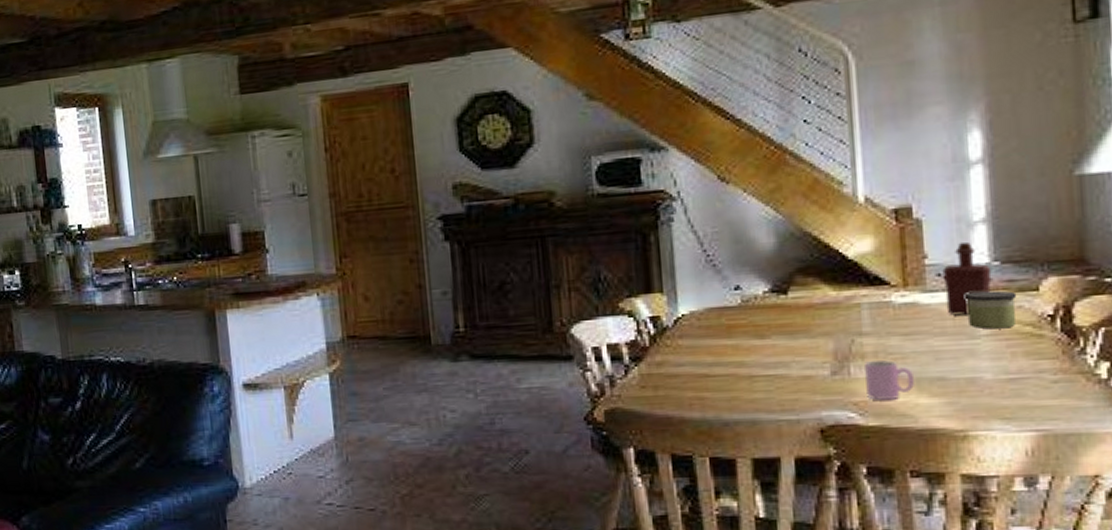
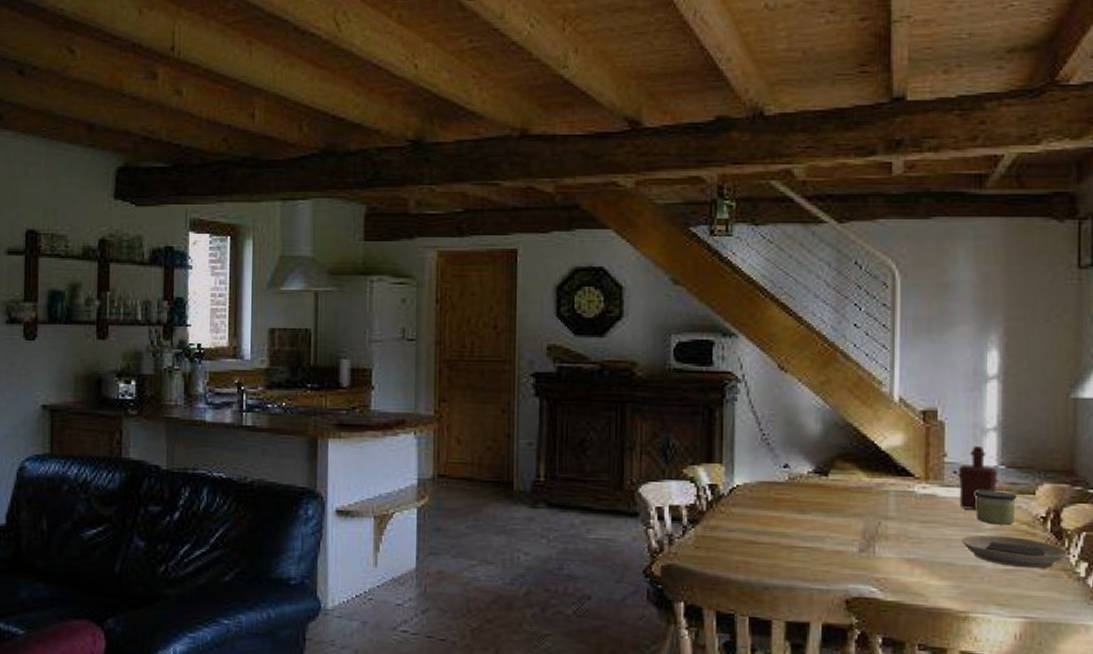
cup: present [865,359,914,400] -> none [887,542,927,579]
plate: none [951,340,1085,375] -> present [960,535,1068,569]

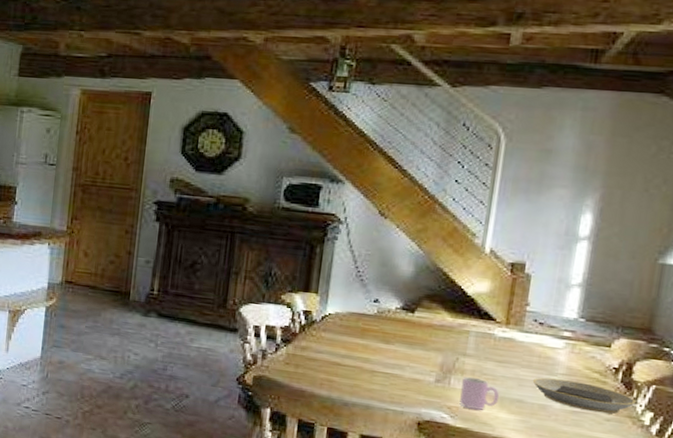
cup: none [887,542,927,579] -> present [459,377,499,410]
bottle: present [958,445,998,510] -> none [535,298,578,356]
candle: present [975,490,1017,525] -> none [551,338,593,372]

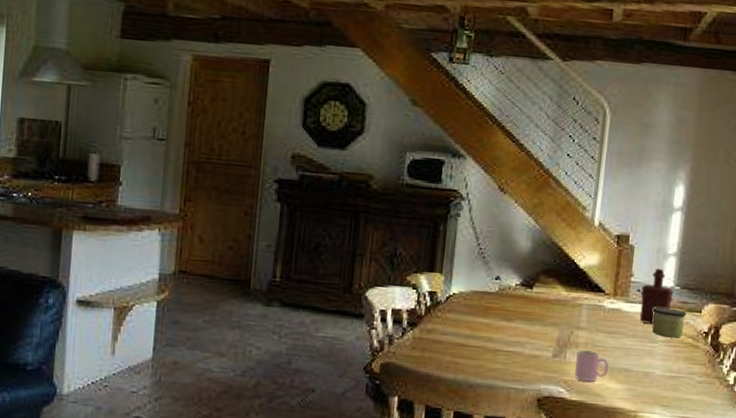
plate: present [532,377,636,414] -> none [637,345,723,376]
bottle: none [535,298,578,356] -> present [639,268,674,324]
candle: none [551,338,593,372] -> present [652,307,687,338]

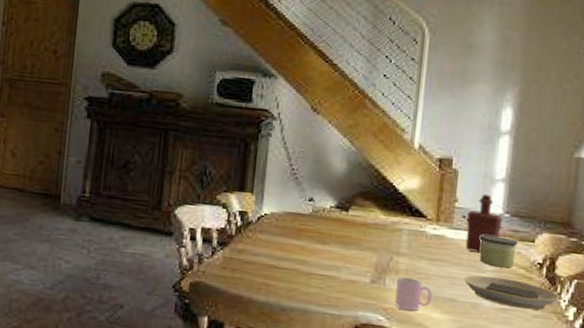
plate: none [637,345,723,376] -> present [463,275,560,310]

